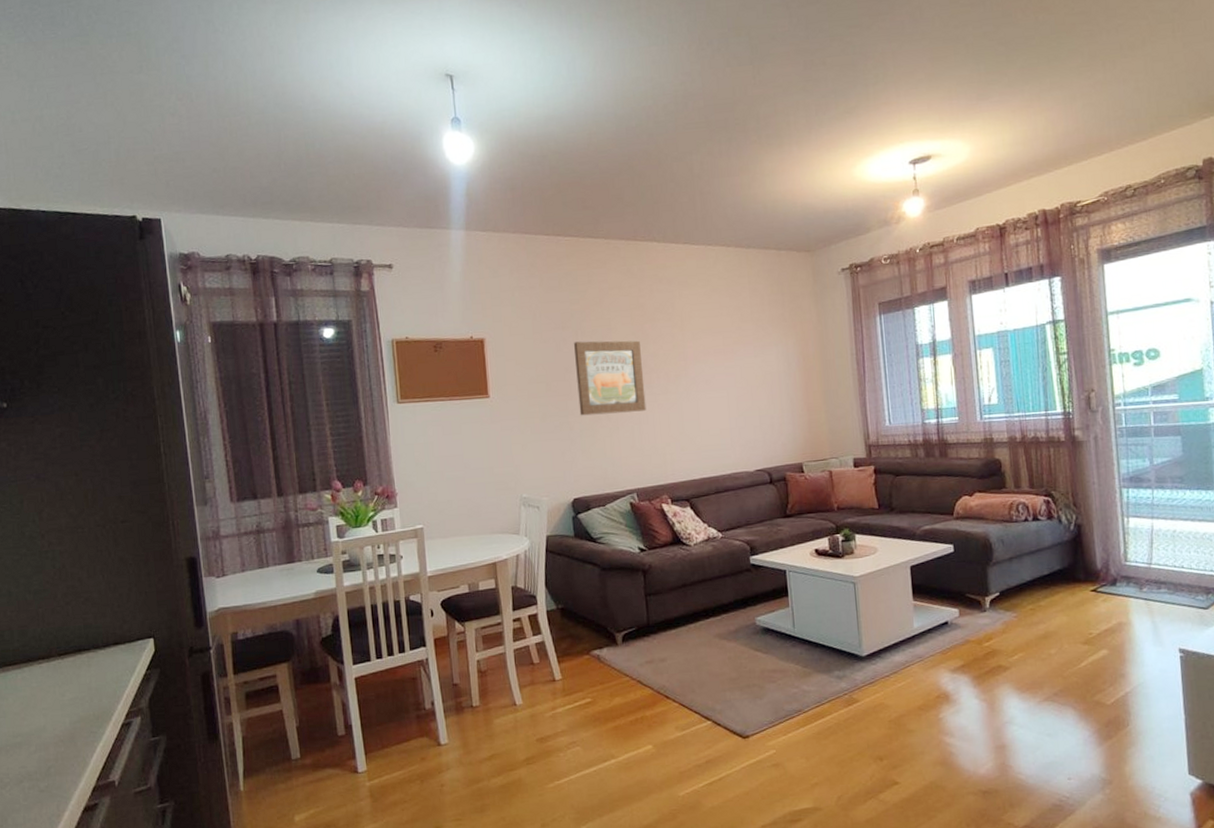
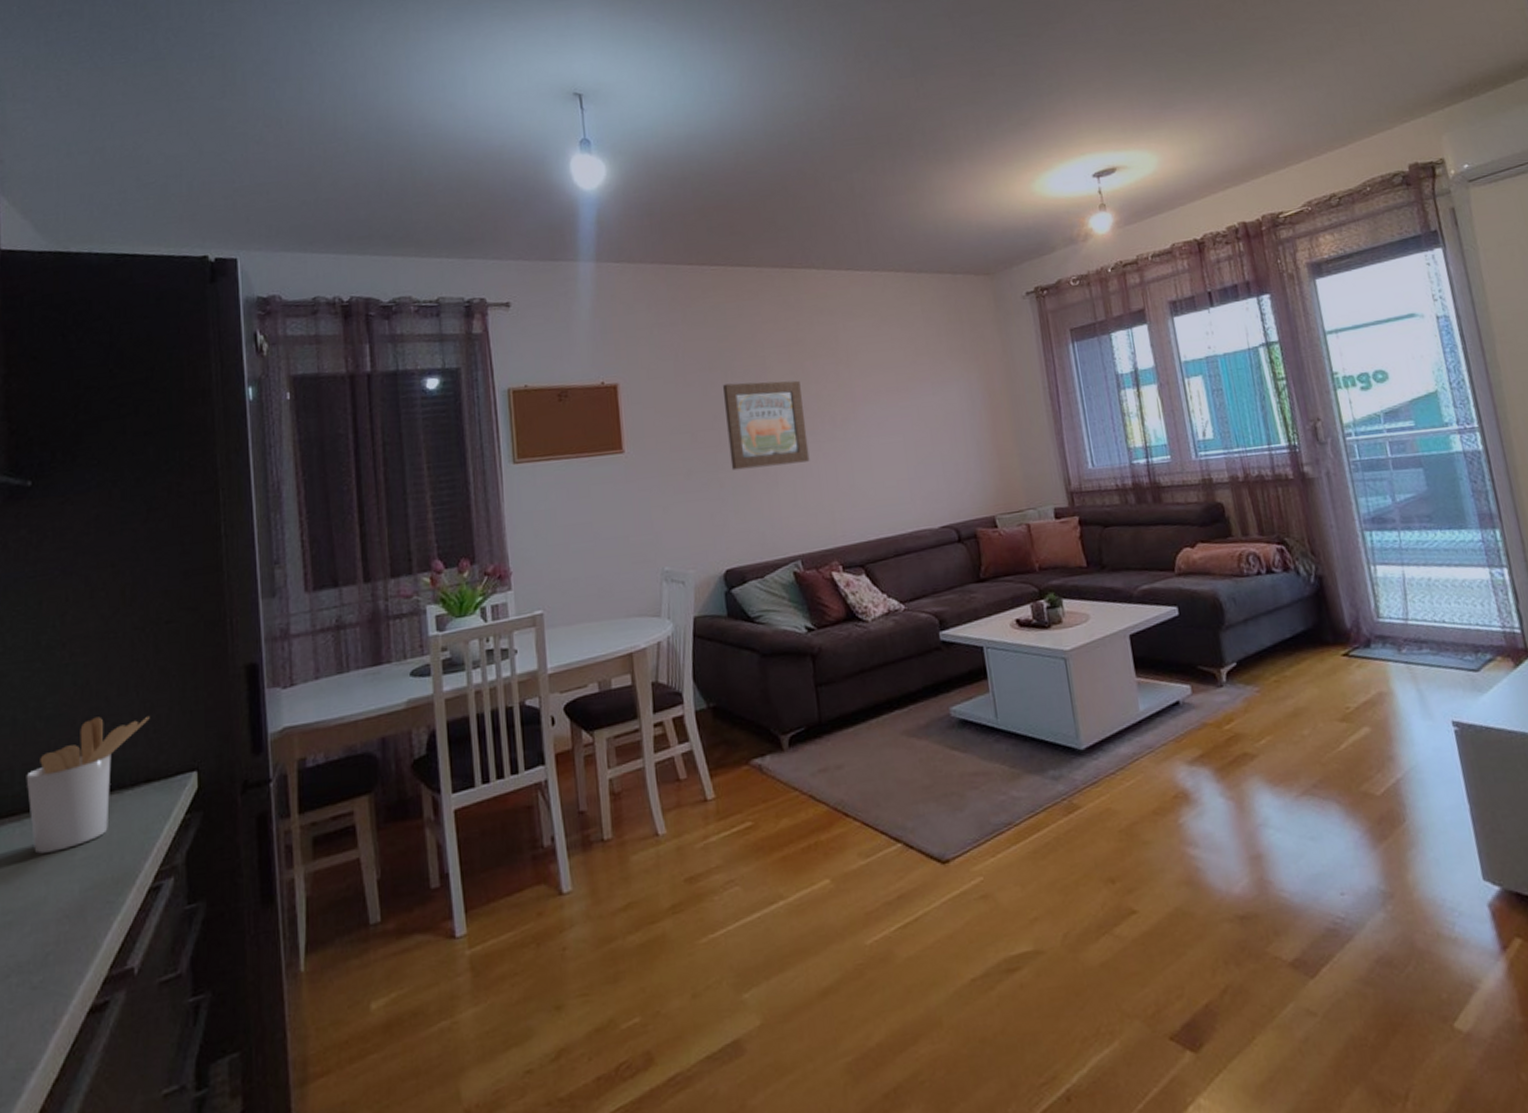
utensil holder: none [22,593,114,694] -> present [26,717,150,854]

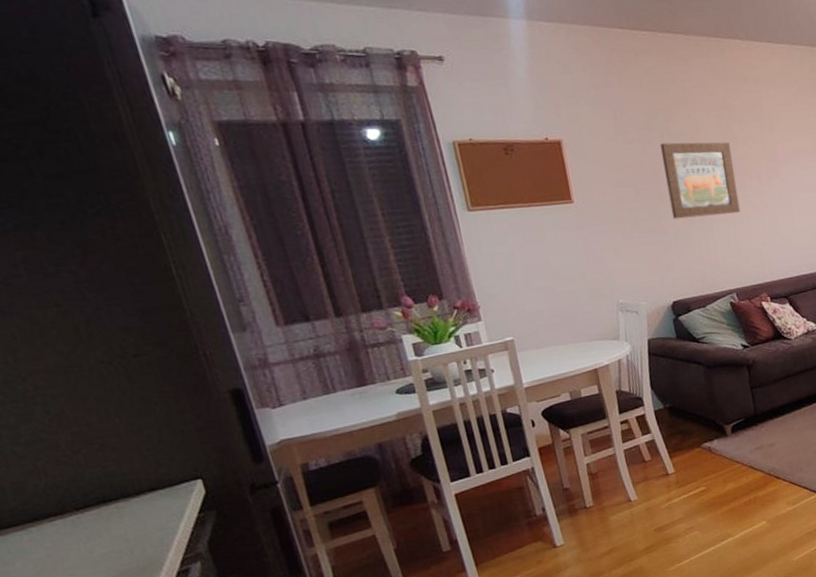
utensil holder: present [26,717,150,854] -> none [18,437,140,554]

